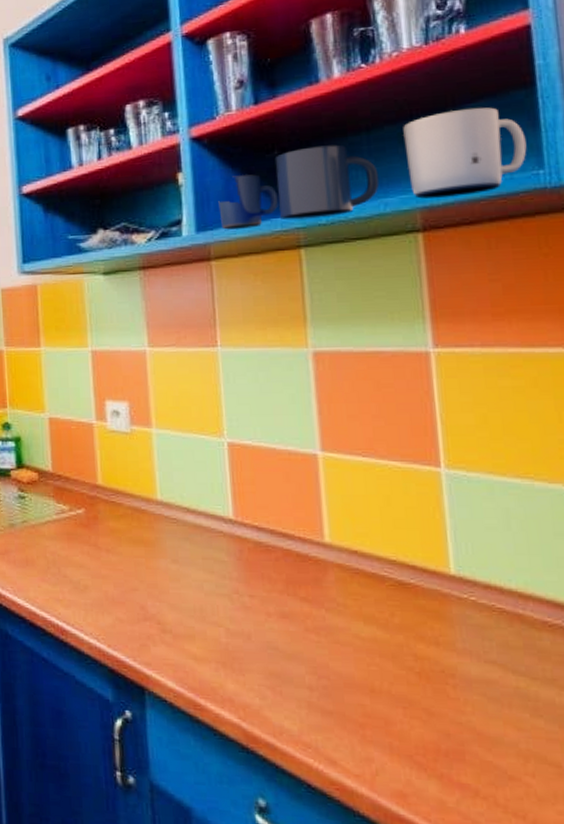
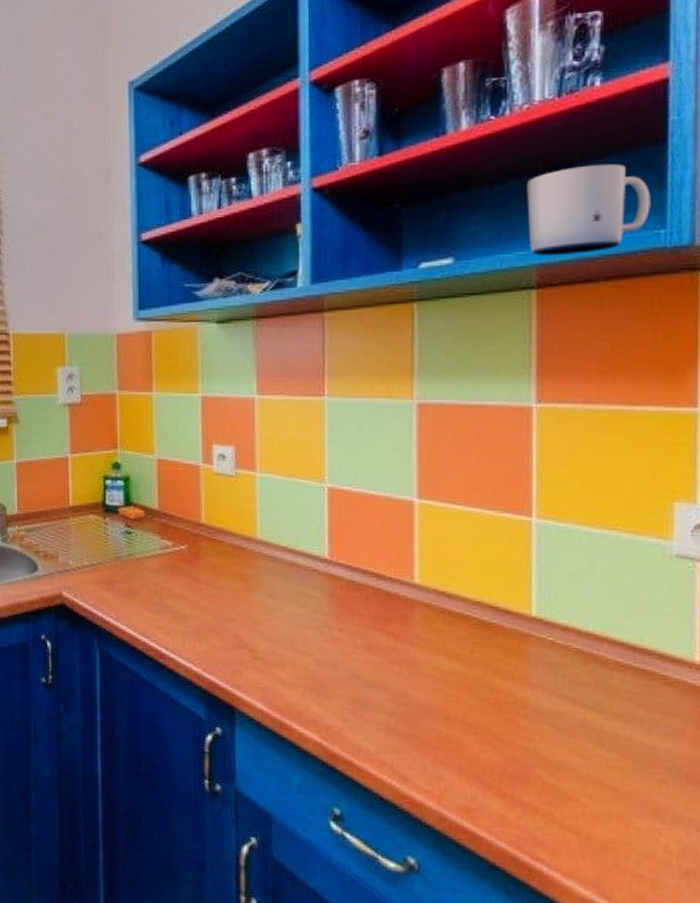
mug: present [218,174,279,230] -> none [335,227,396,282]
mug: present [274,144,380,220] -> none [395,198,498,274]

